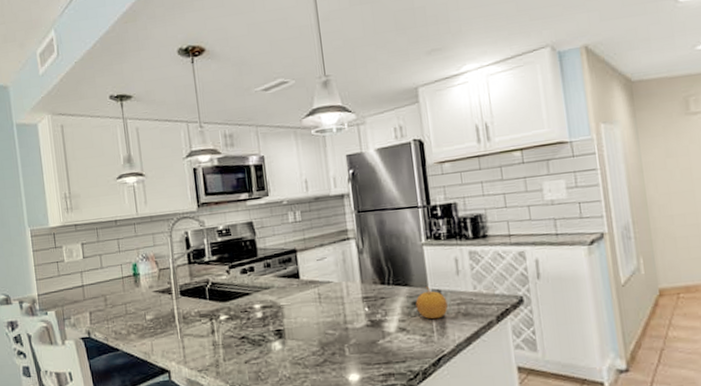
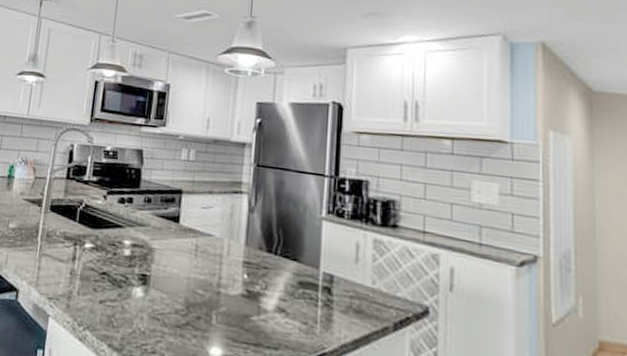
fruit: present [415,286,448,319] -> none [302,267,339,309]

